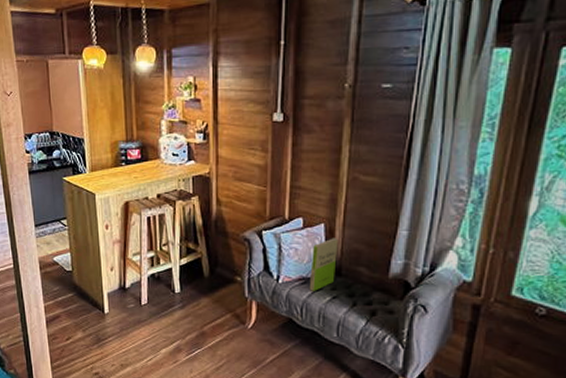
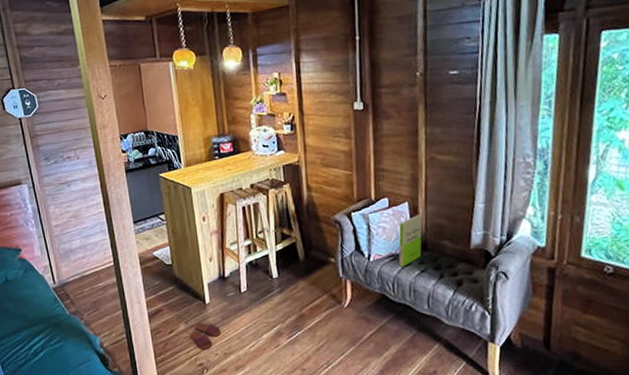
slippers: none [88,332,119,359] -> present [191,323,221,349]

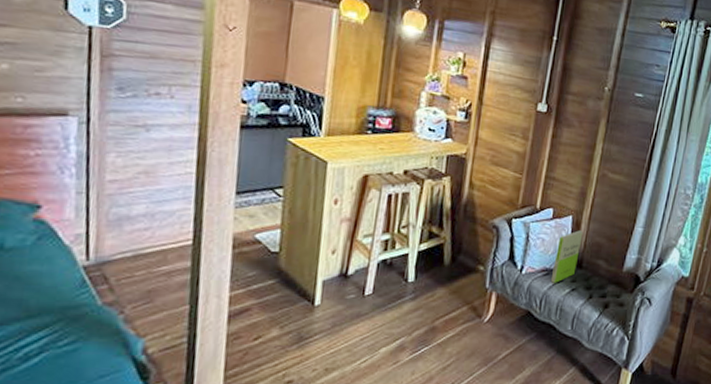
slippers: present [191,323,221,349] -> none [285,329,328,363]

